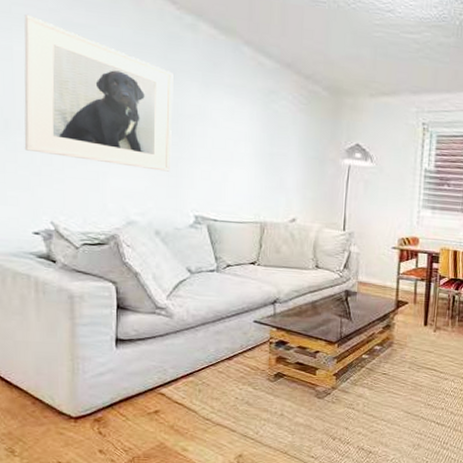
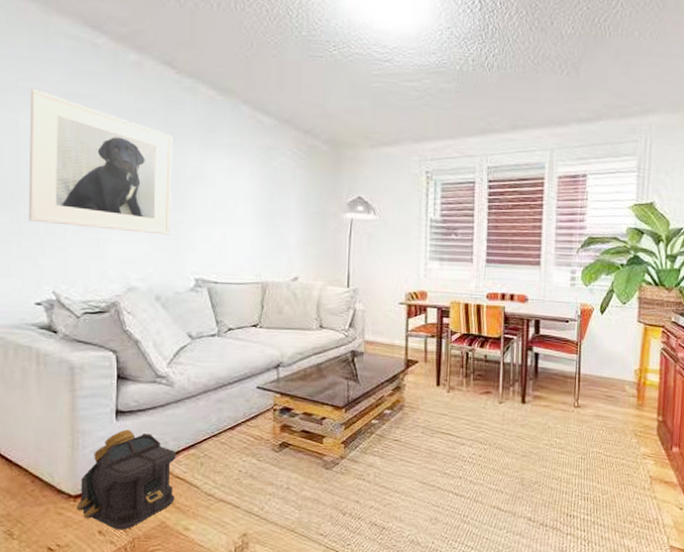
backpack: none [77,357,175,450] -> present [77,429,176,530]

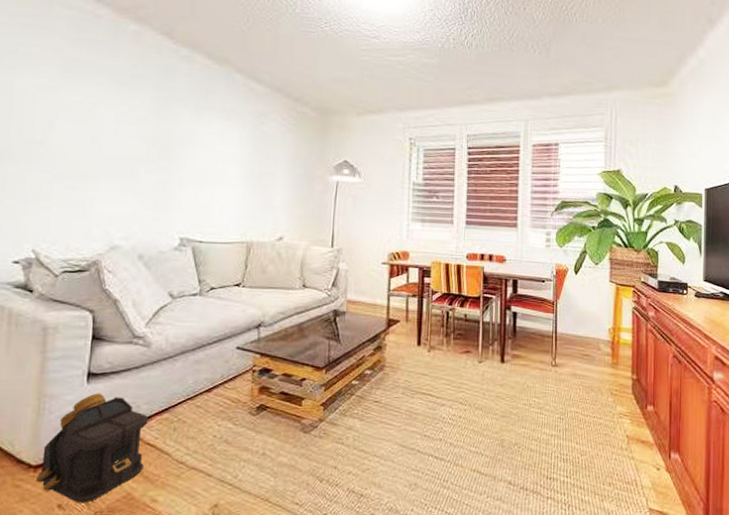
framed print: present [28,89,173,235] -> none [14,53,167,195]

